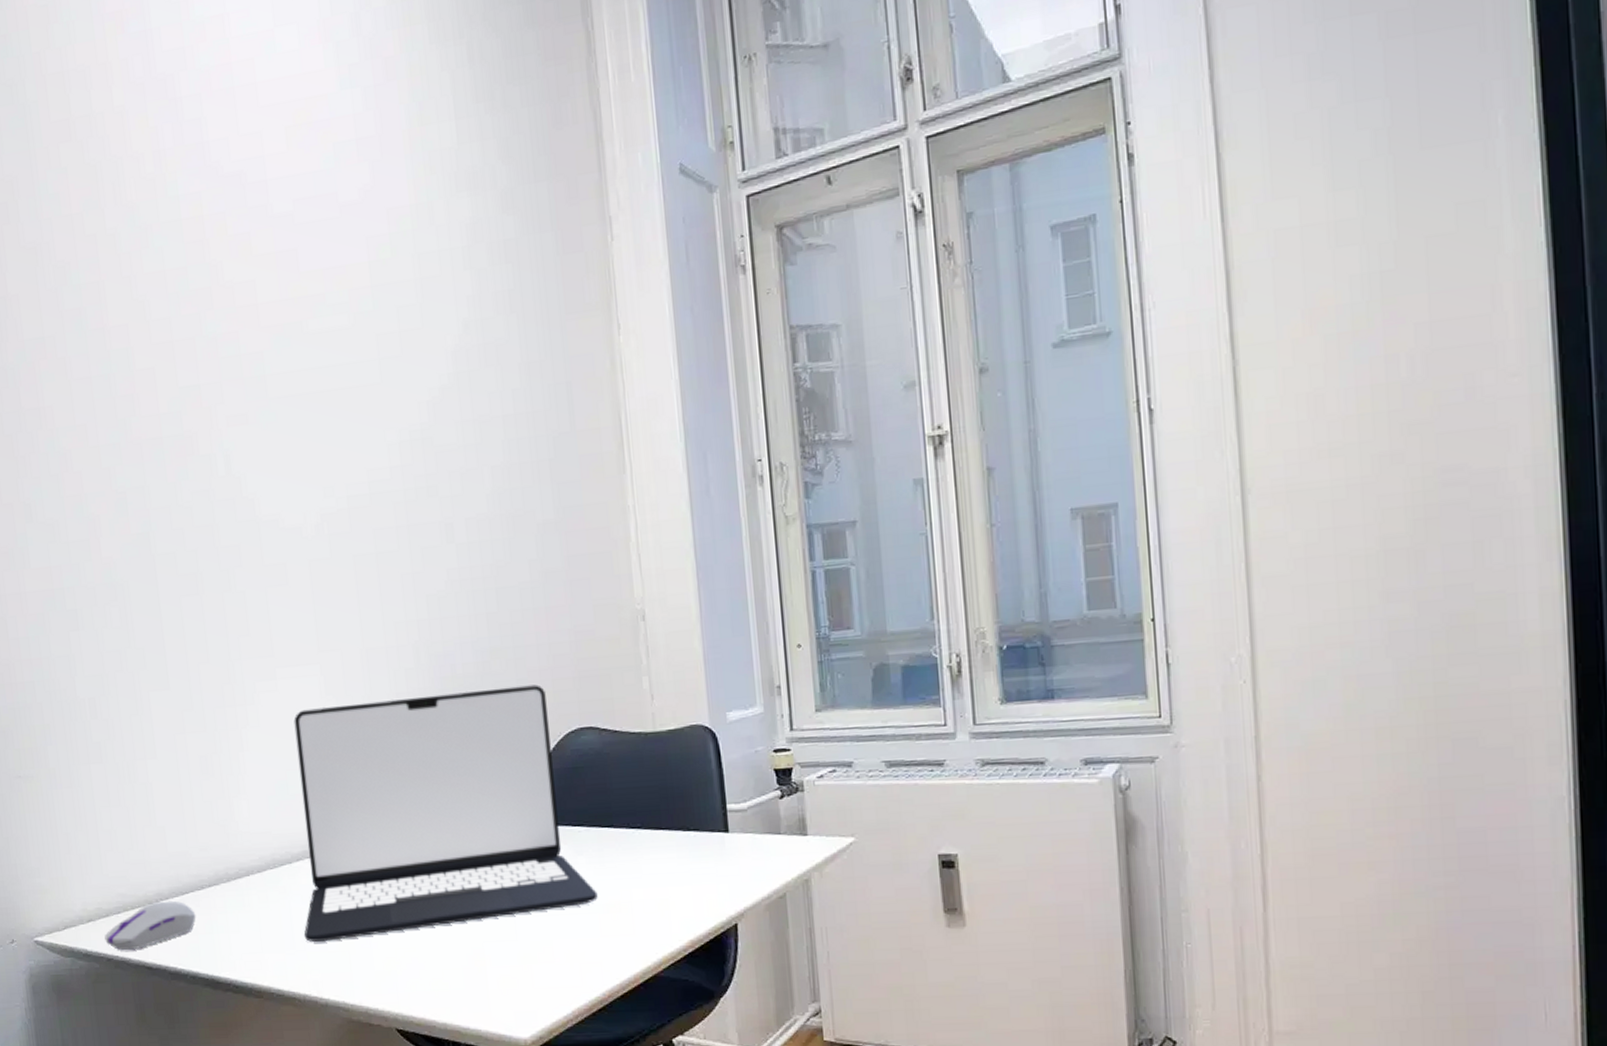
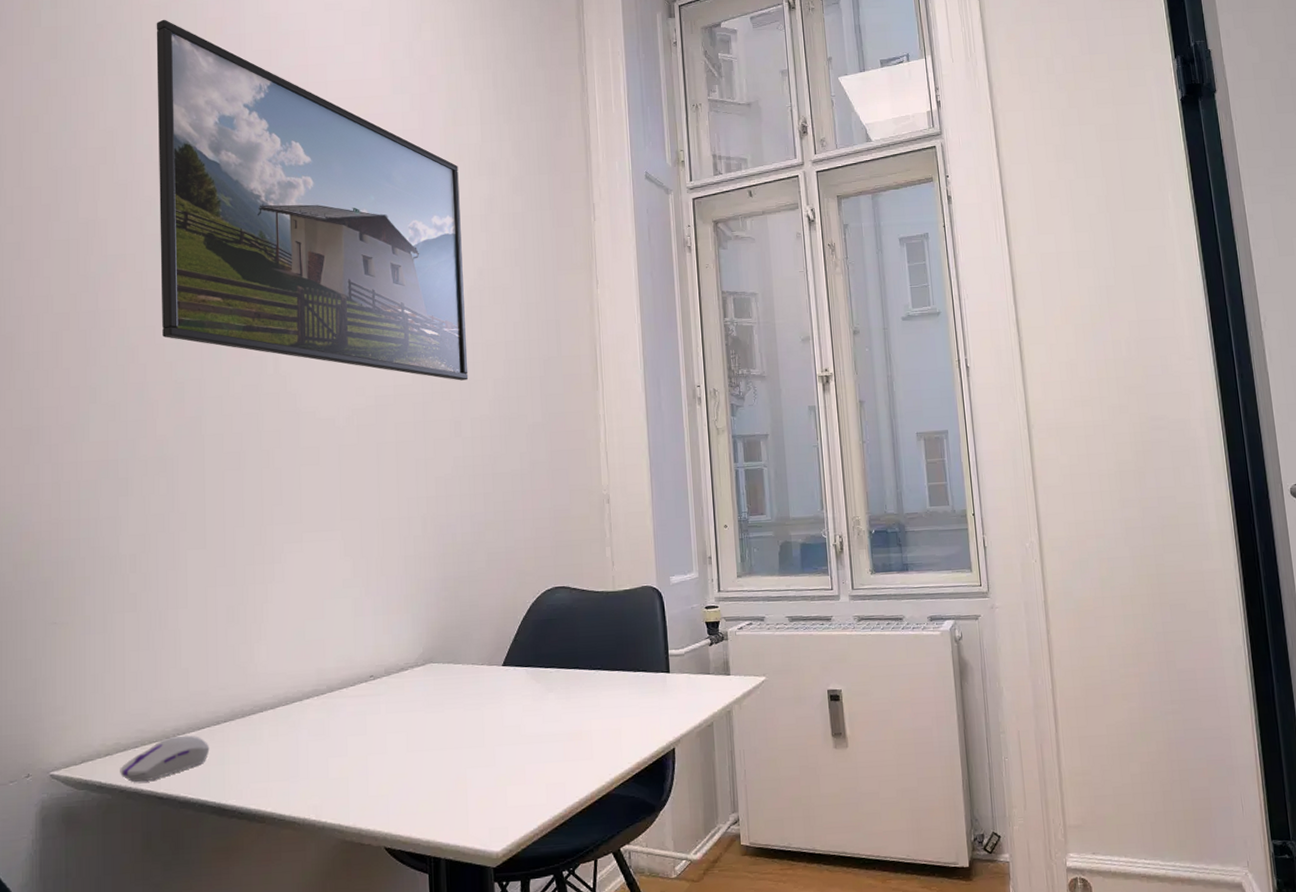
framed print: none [45,22,459,471] -> present [156,19,469,381]
laptop: present [293,684,598,942] -> none [309,551,564,771]

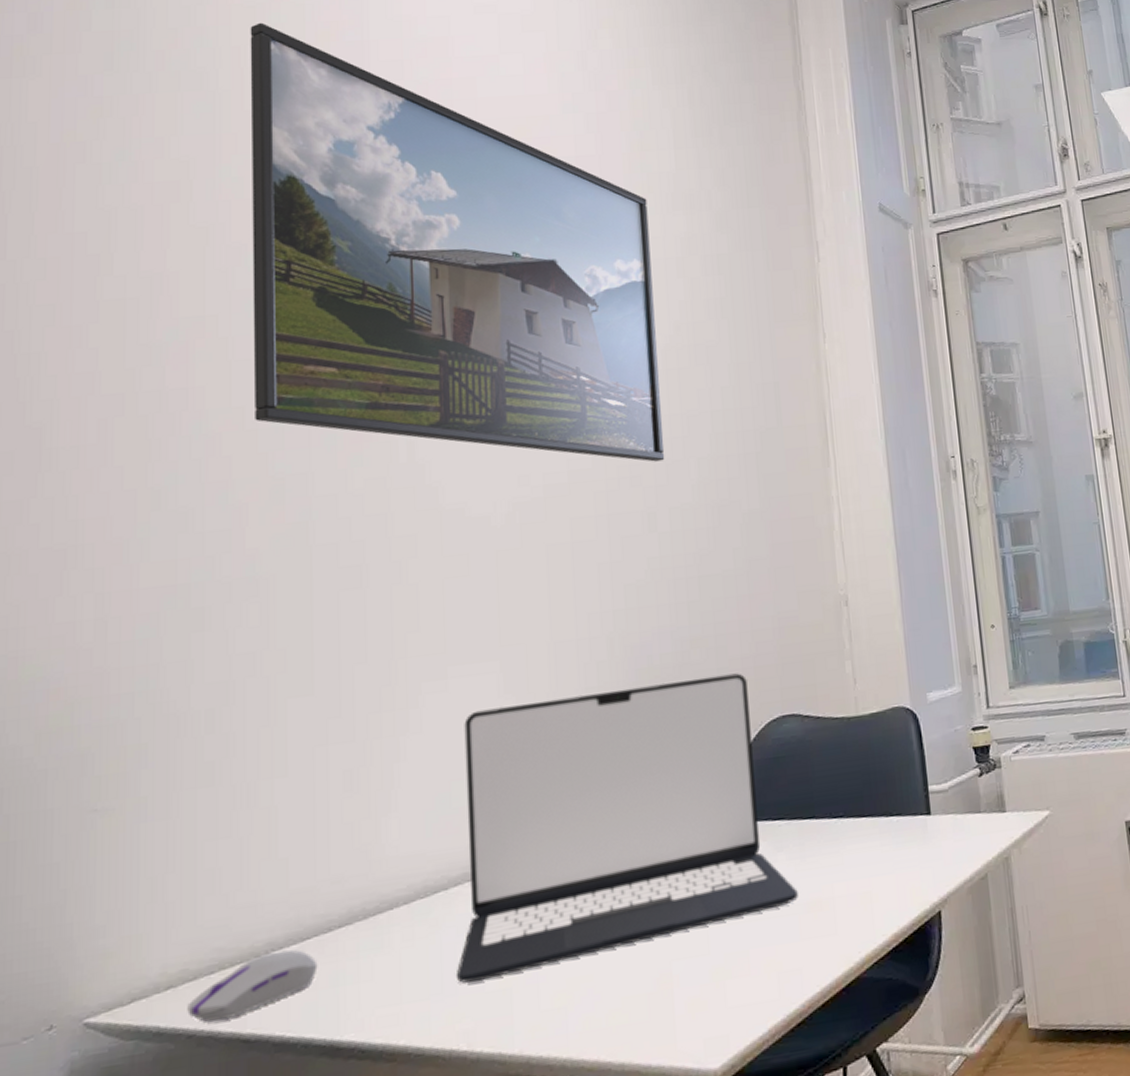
laptop: none [309,551,564,771] -> present [457,673,798,983]

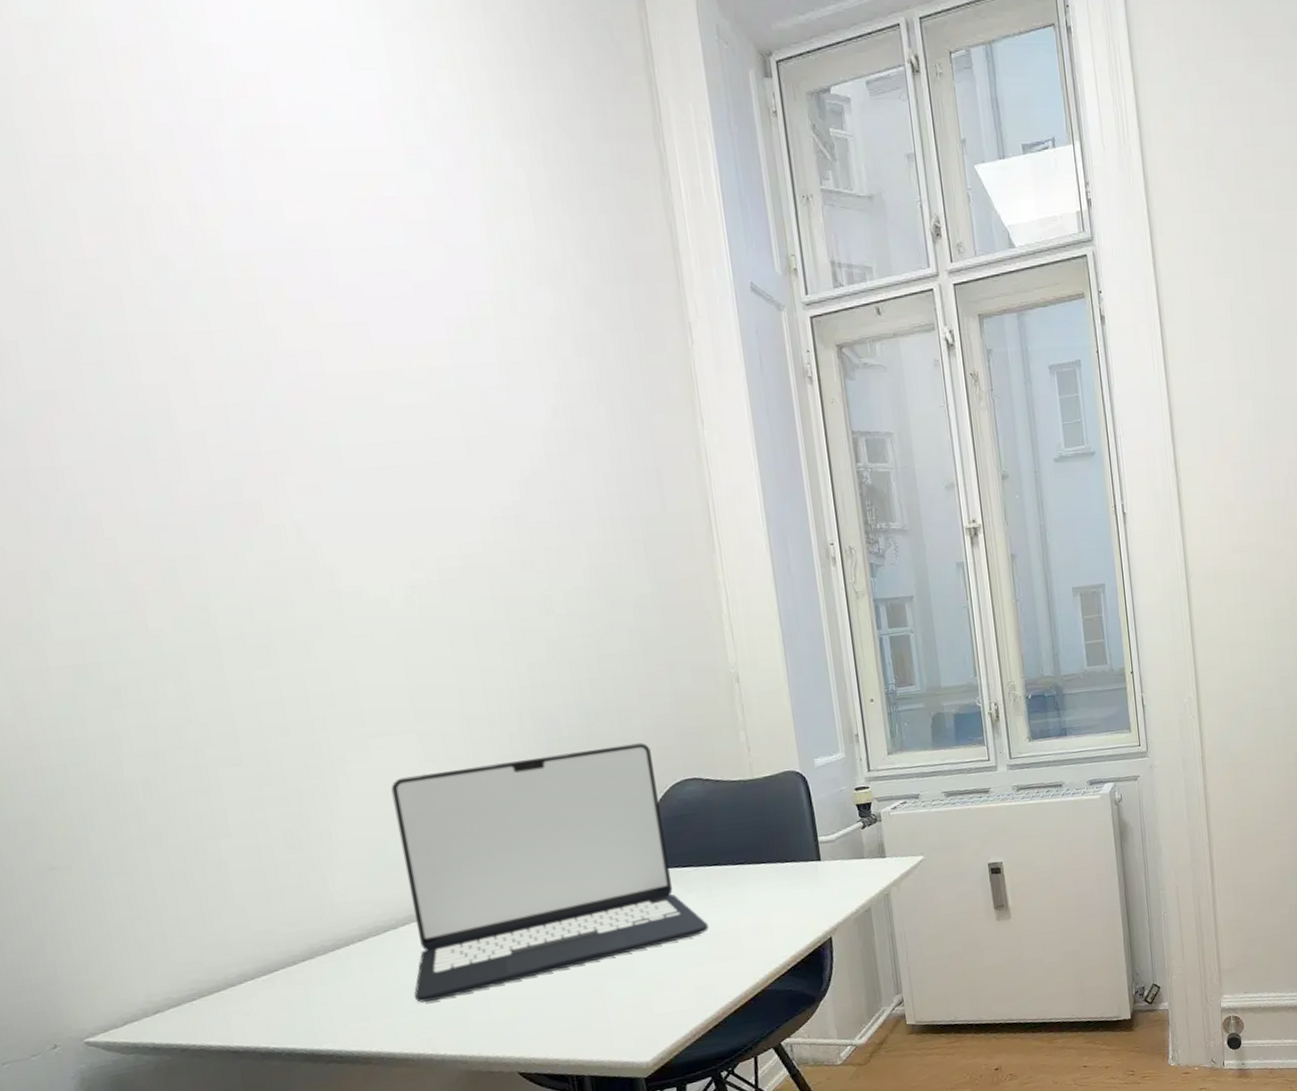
computer mouse: present [187,950,318,1023] -> none [176,980,289,1039]
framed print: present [250,22,665,462] -> none [36,46,555,547]

